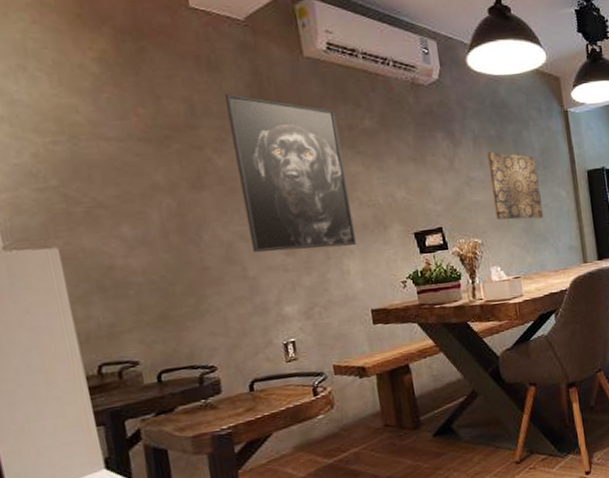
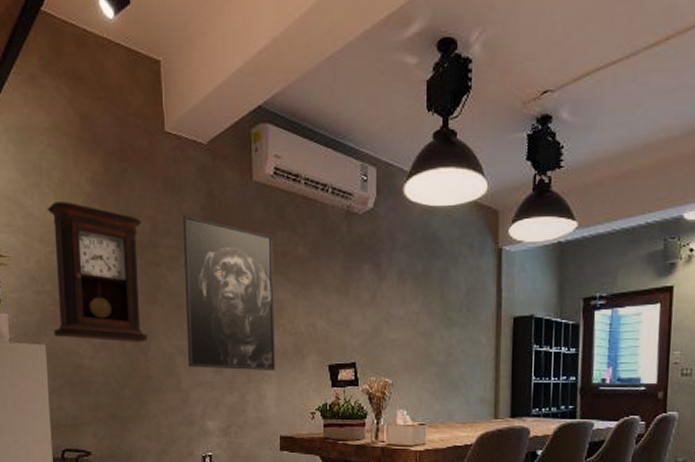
pendulum clock: none [40,85,198,238] -> present [47,201,148,342]
wall art: present [486,151,543,220] -> none [409,288,460,364]

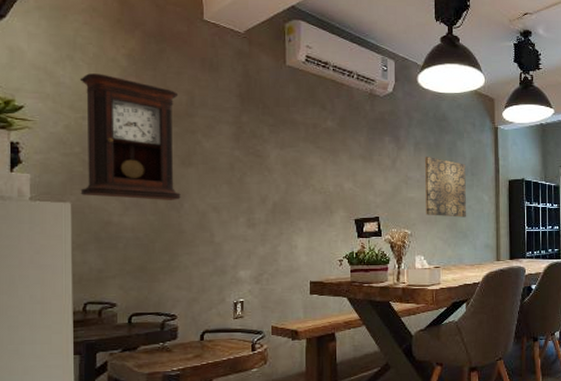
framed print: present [182,215,275,372] -> none [219,91,306,225]
wall art: none [409,288,460,364] -> present [424,157,466,218]

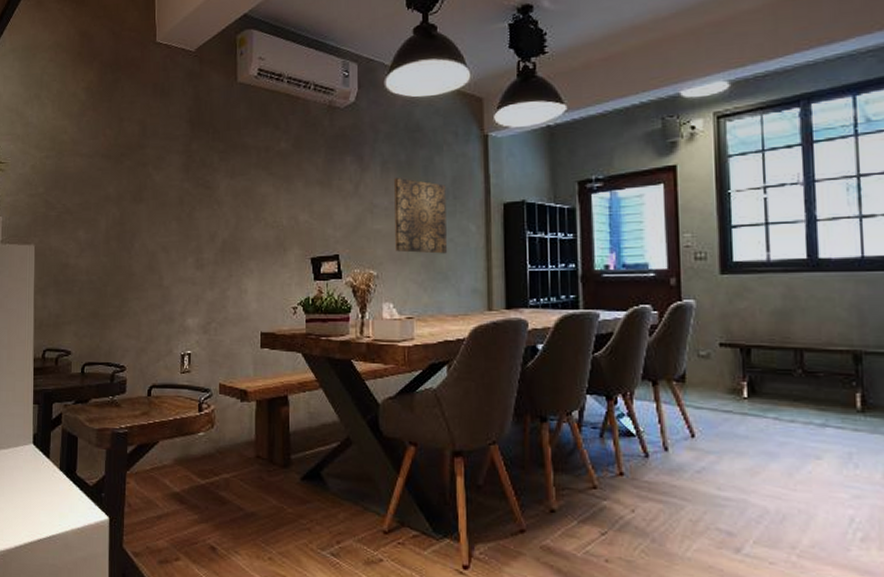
pendulum clock: present [79,73,181,200] -> none [43,110,132,240]

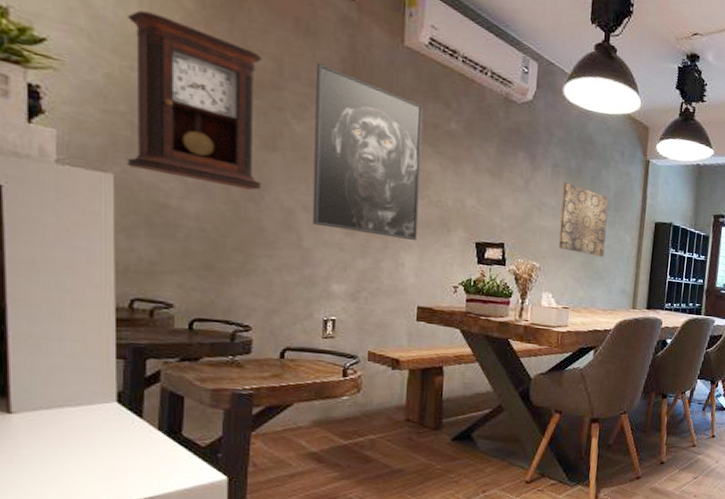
pendulum clock: none [43,110,132,240] -> present [126,10,263,190]
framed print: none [169,117,256,266] -> present [312,63,424,241]

